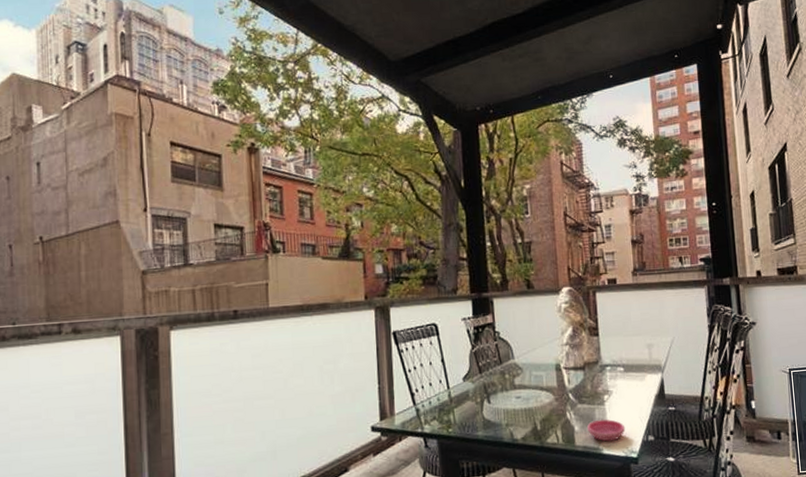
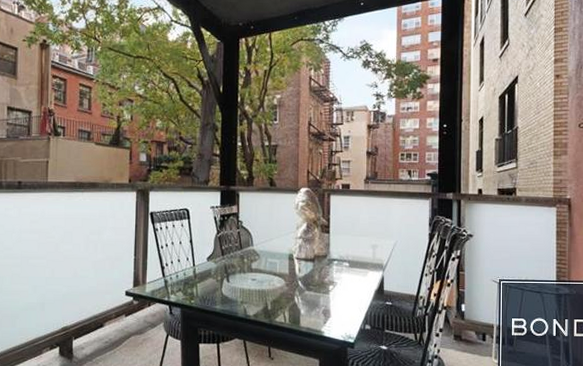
saucer: present [587,419,626,442] -> none [312,306,346,326]

